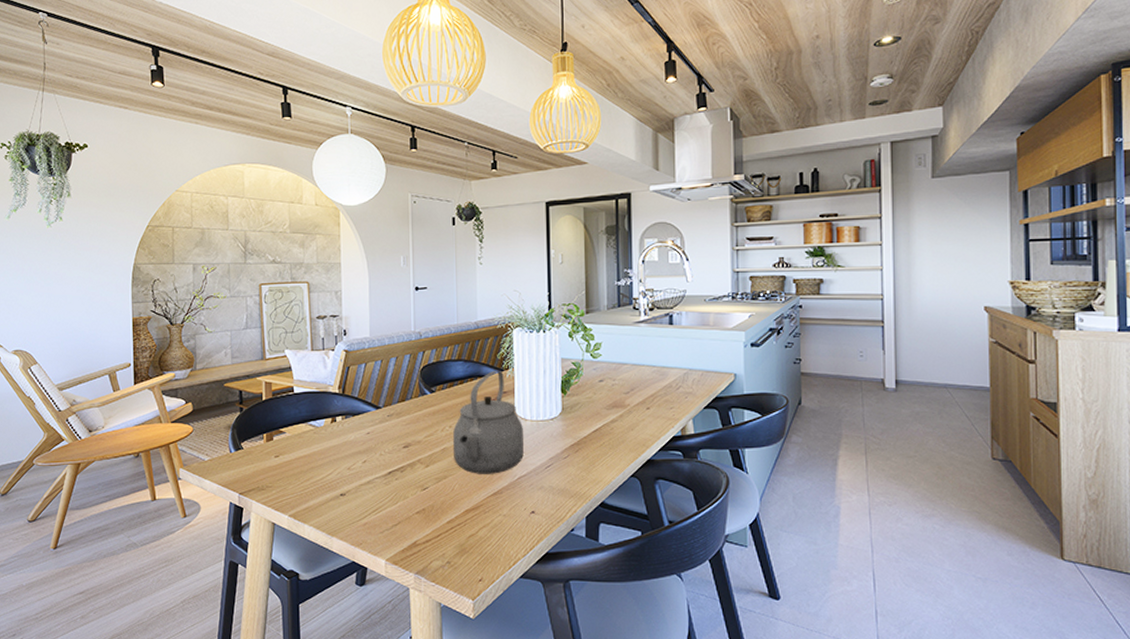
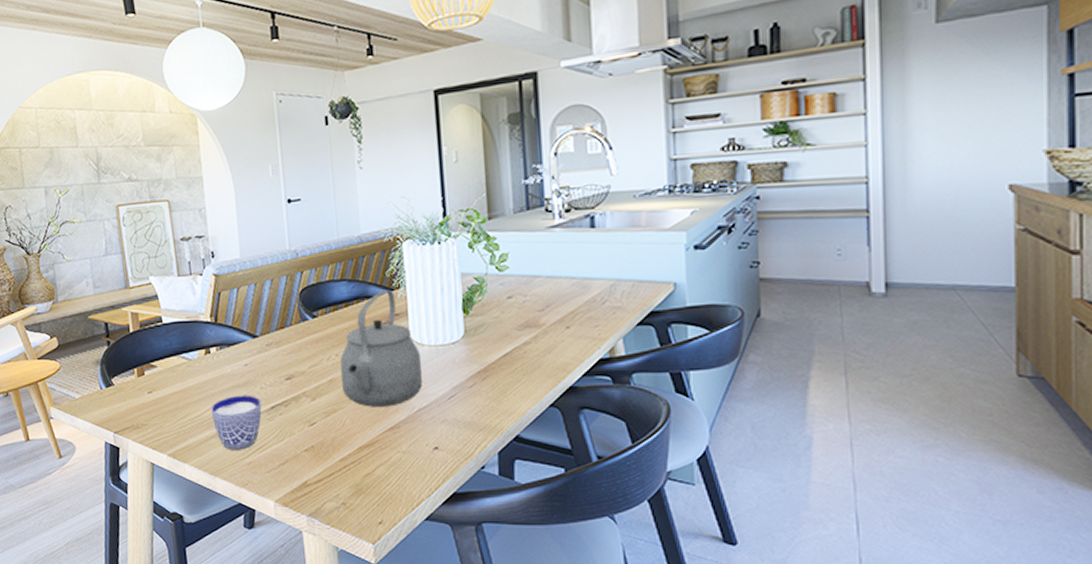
cup: none [333,460,380,512] -> present [210,395,262,450]

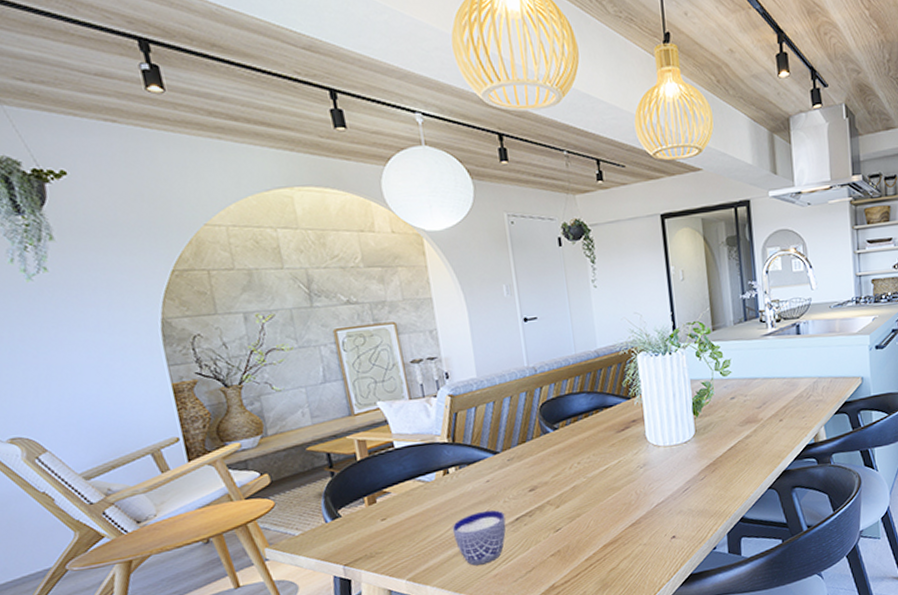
tea kettle: present [340,291,422,407] -> none [582,399,660,508]

